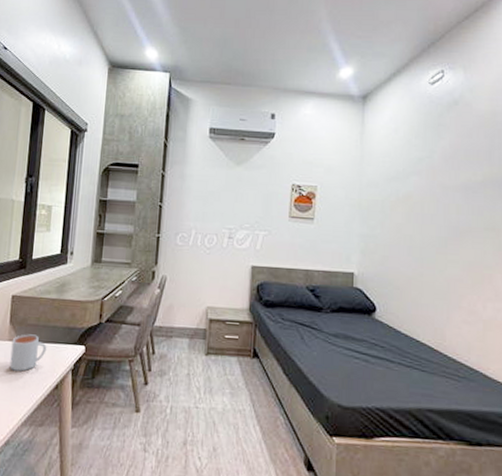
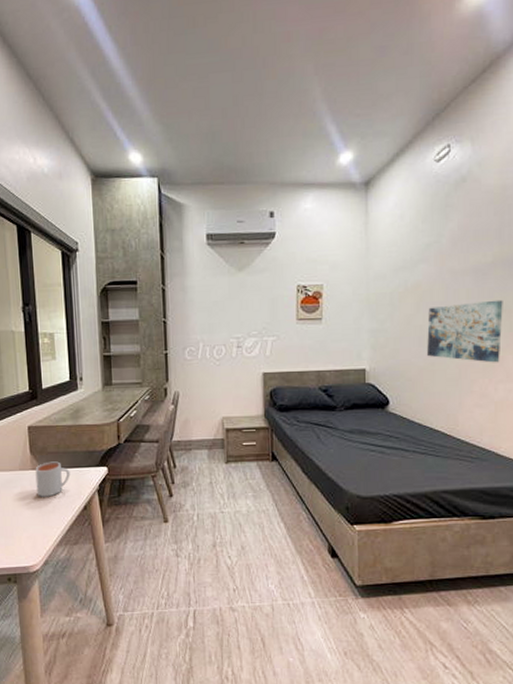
wall art: none [416,218,492,281] -> present [427,299,503,363]

